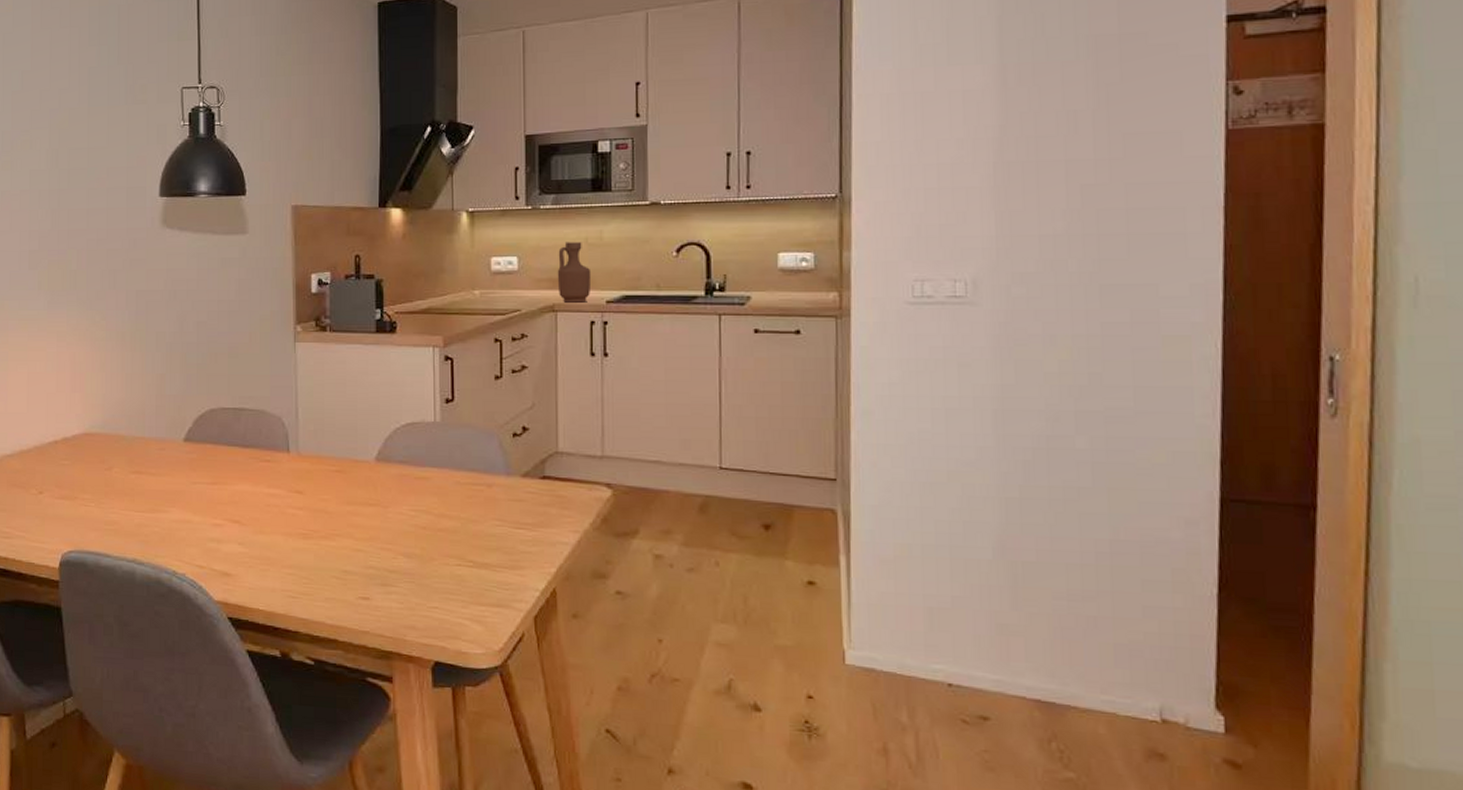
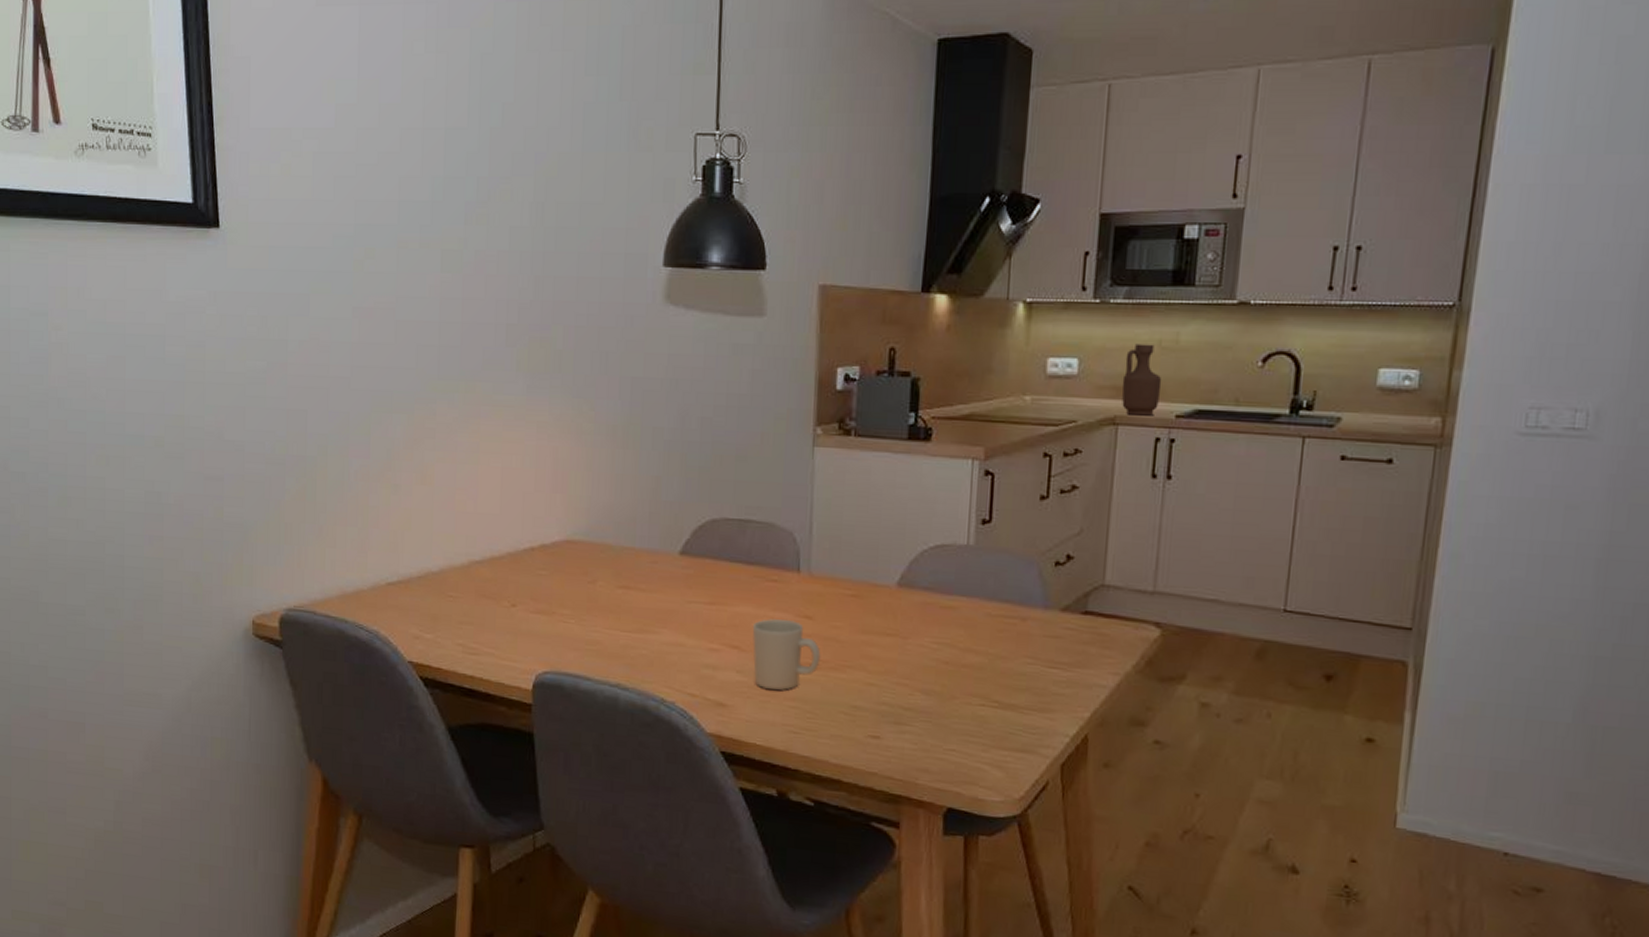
mug: none [250,494,312,560] -> present [752,618,821,691]

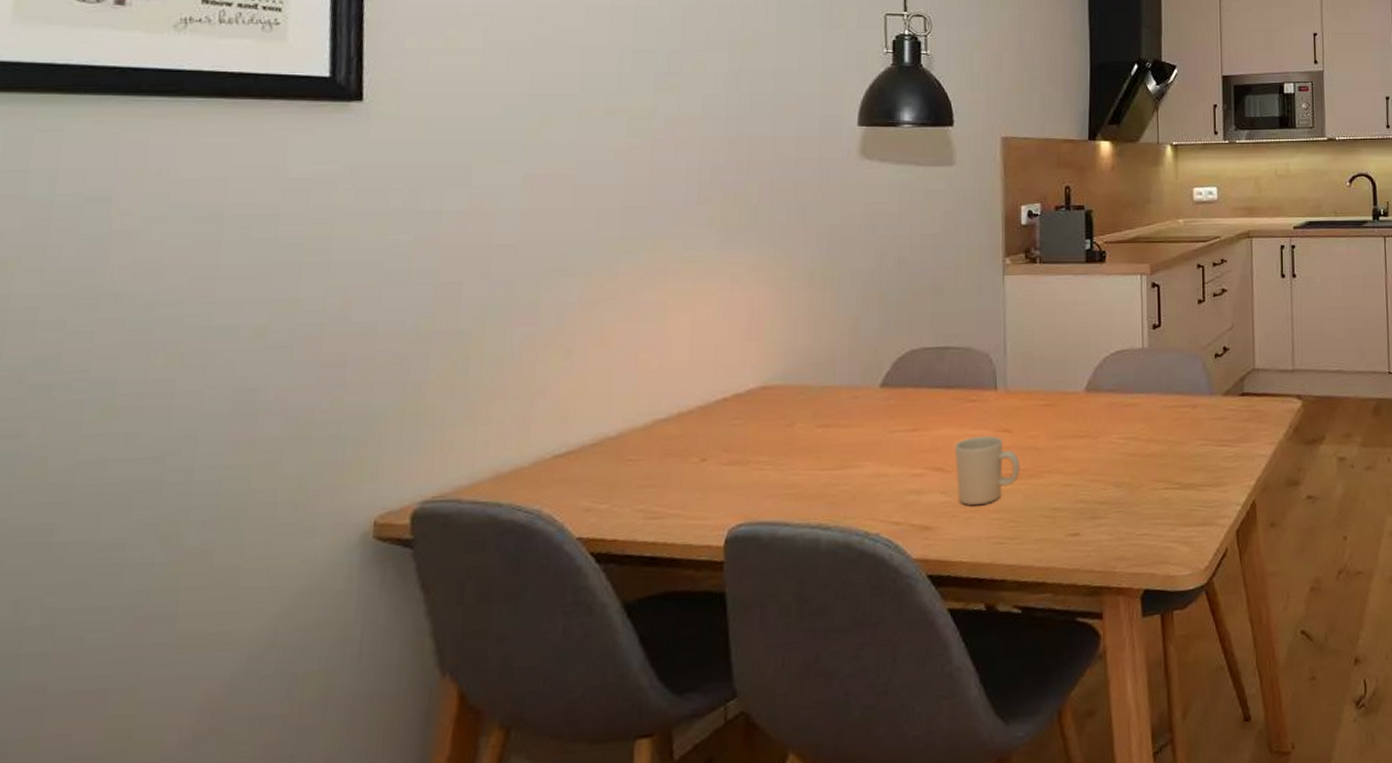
ceramic jug: present [1121,343,1162,416] -> none [1251,173,1281,229]

